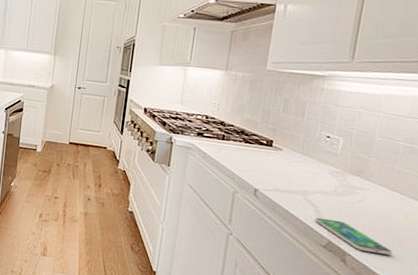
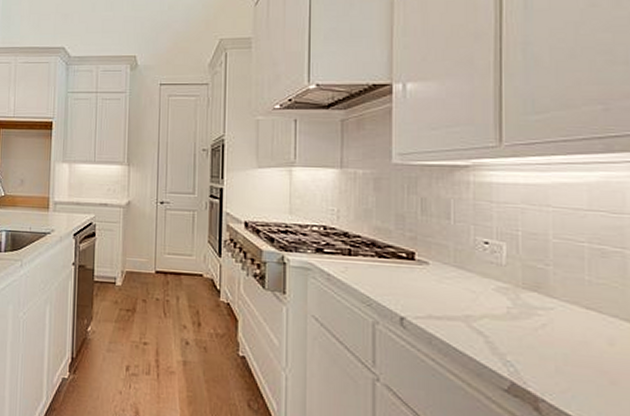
smartphone: present [315,217,393,255] -> none [488,350,604,398]

